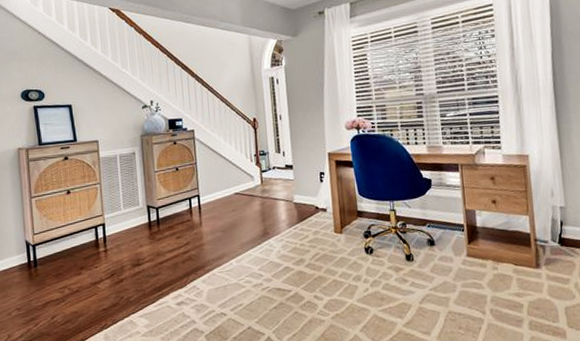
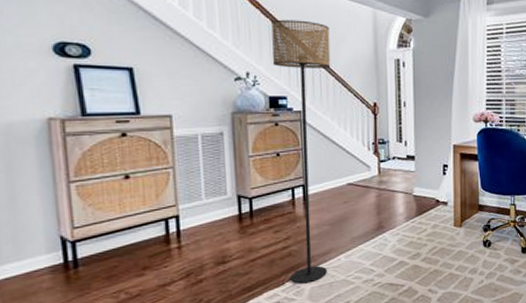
floor lamp: none [168,52,221,286] -> present [271,19,331,284]

